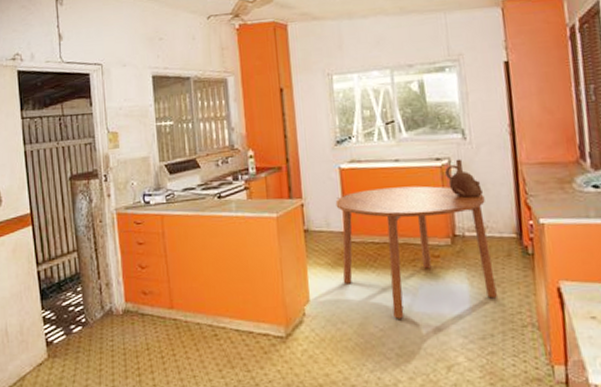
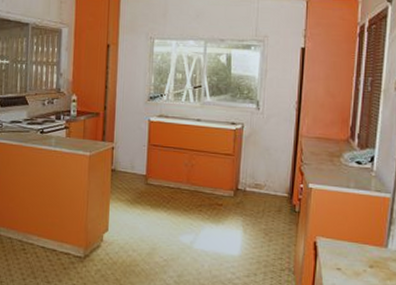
dining table: present [335,186,497,319] -> none [138,142,267,253]
vessel: present [445,159,484,199] -> none [238,125,267,160]

